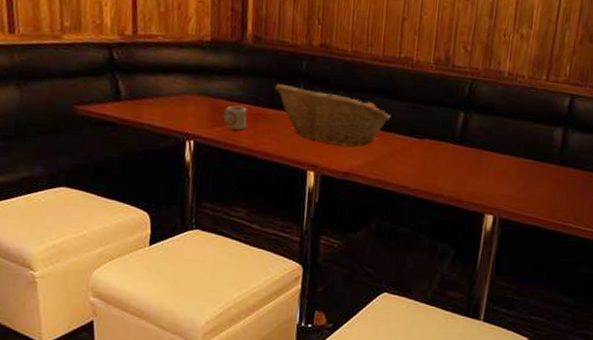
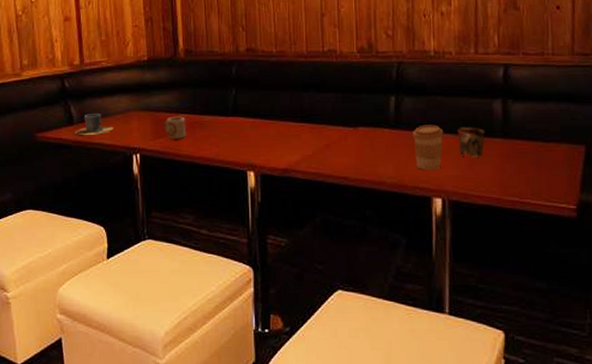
cup: none [121,91,167,116] -> present [74,114,114,136]
fruit basket: present [275,83,391,147] -> none [209,90,322,144]
coffee cup: none [474,144,505,188] -> present [413,124,444,170]
mug: none [516,150,543,182] -> present [456,127,485,159]

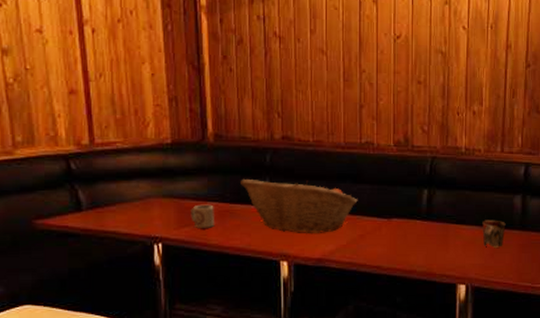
cup: present [74,114,114,136] -> none [83,199,132,224]
fruit basket: none [209,90,322,144] -> present [240,178,358,234]
coffee cup: present [413,124,444,170] -> none [443,217,470,259]

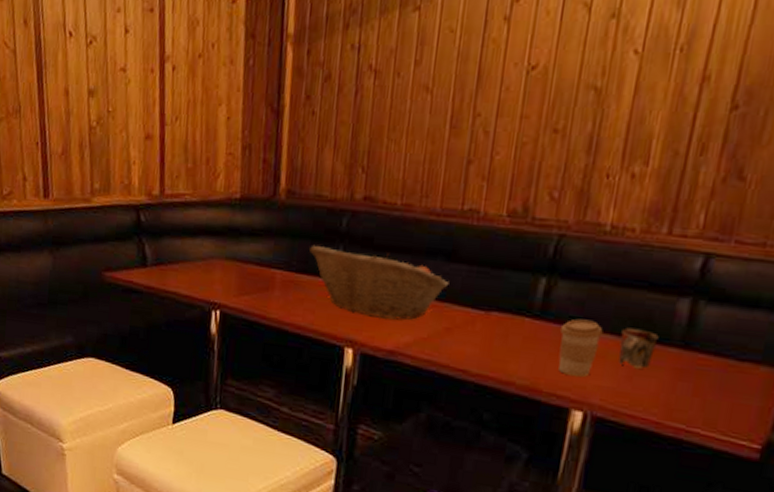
cup: present [190,204,214,228] -> none [252,271,278,299]
coffee cup: none [443,217,470,259] -> present [558,319,603,377]

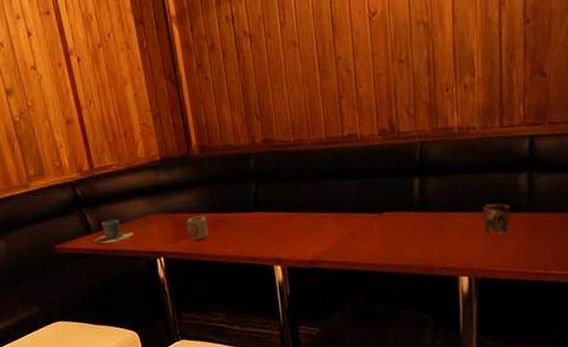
cup: none [147,256,193,283] -> present [94,220,134,244]
cup: none [252,271,278,299] -> present [185,216,208,240]
fruit basket: present [309,245,449,320] -> none [228,182,346,237]
coffee cup: present [558,319,603,377] -> none [438,204,469,250]

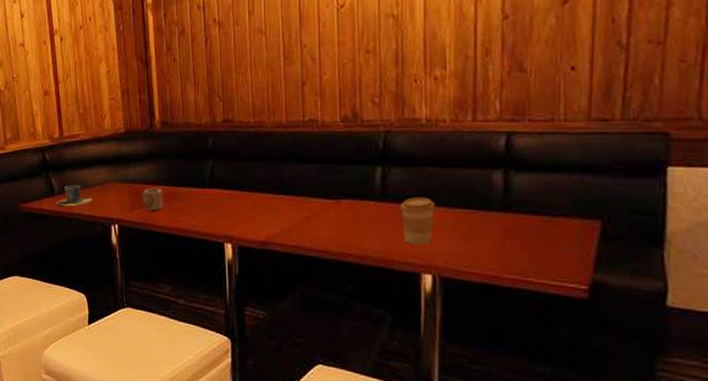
coffee cup: none [438,204,469,250] -> present [401,197,436,245]
mug: present [481,203,510,235] -> none [449,200,483,234]

